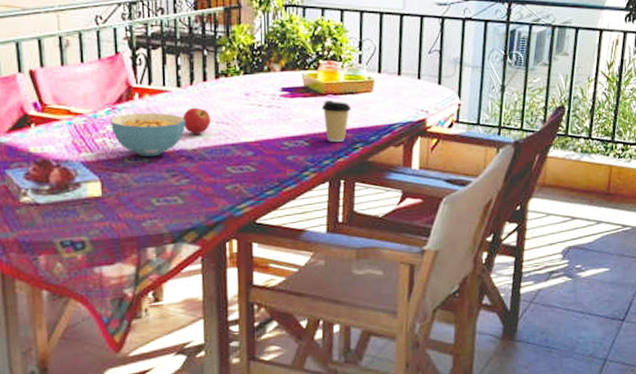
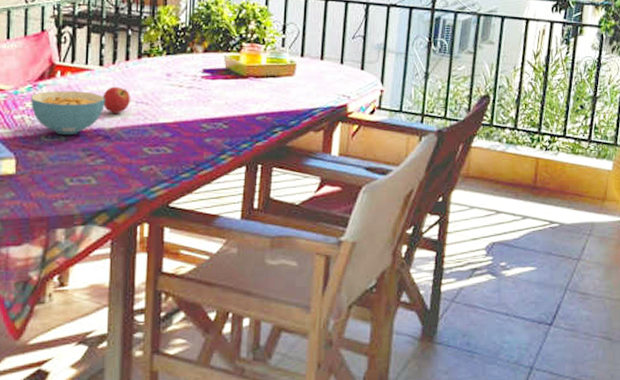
coffee cup: present [321,101,352,142] -> none [242,83,273,125]

